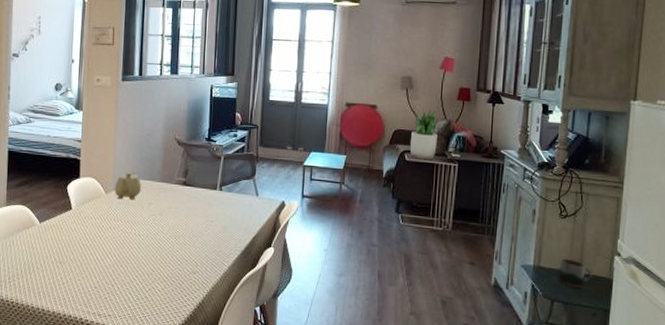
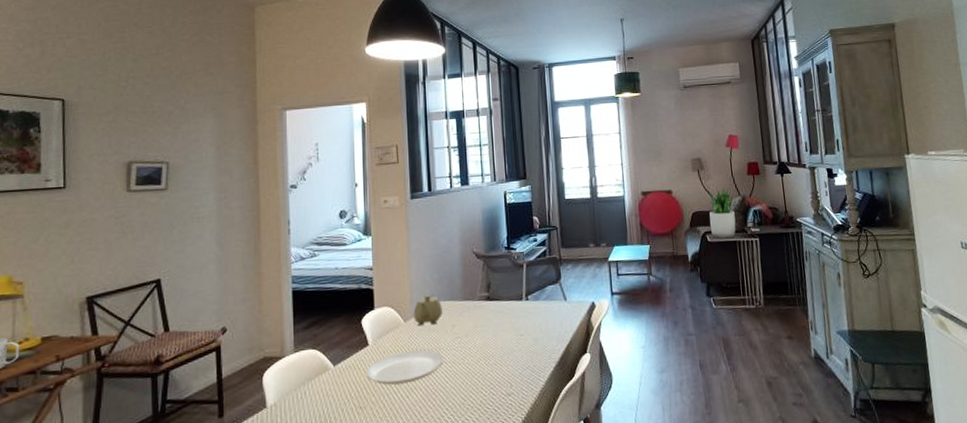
plate: none [67,219,139,248] -> present [366,349,444,385]
mug: present [558,258,592,288] -> none [872,317,905,346]

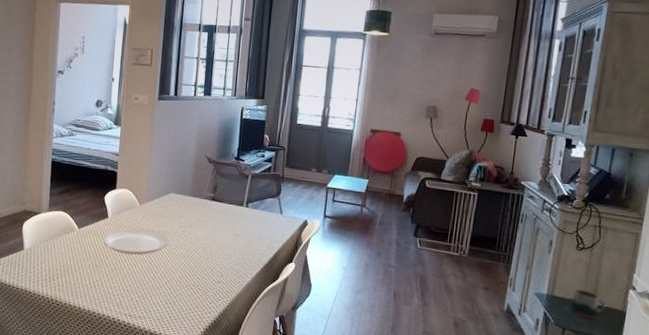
teapot: present [413,294,444,326] -> none [148,186,174,212]
planter: present [709,188,736,238] -> none [431,139,461,187]
mug: none [872,317,905,346] -> present [571,289,606,318]

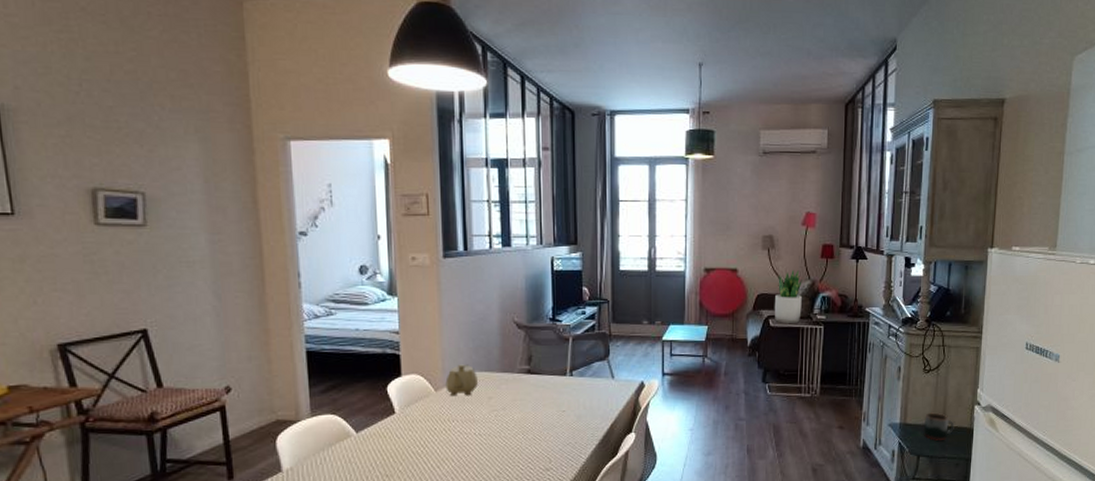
plate: present [103,228,169,255] -> none [393,420,479,455]
teapot: none [148,186,174,212] -> present [445,364,479,397]
planter: none [431,139,461,187] -> present [774,270,802,323]

